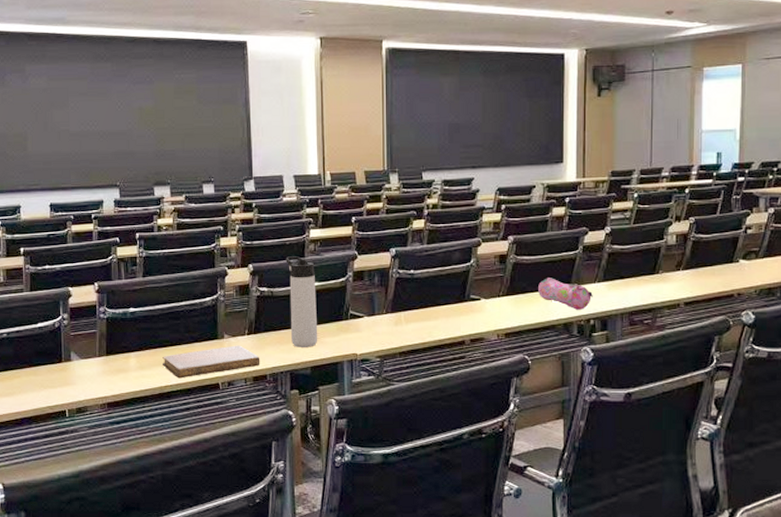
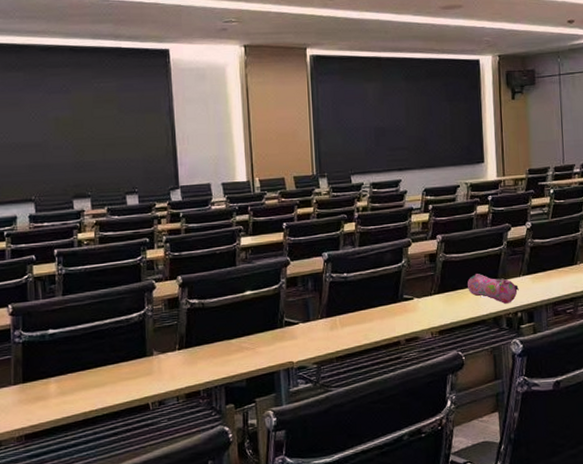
notebook: present [162,345,260,379] -> none [86,361,193,402]
thermos bottle: present [285,256,318,347] -> none [216,265,253,360]

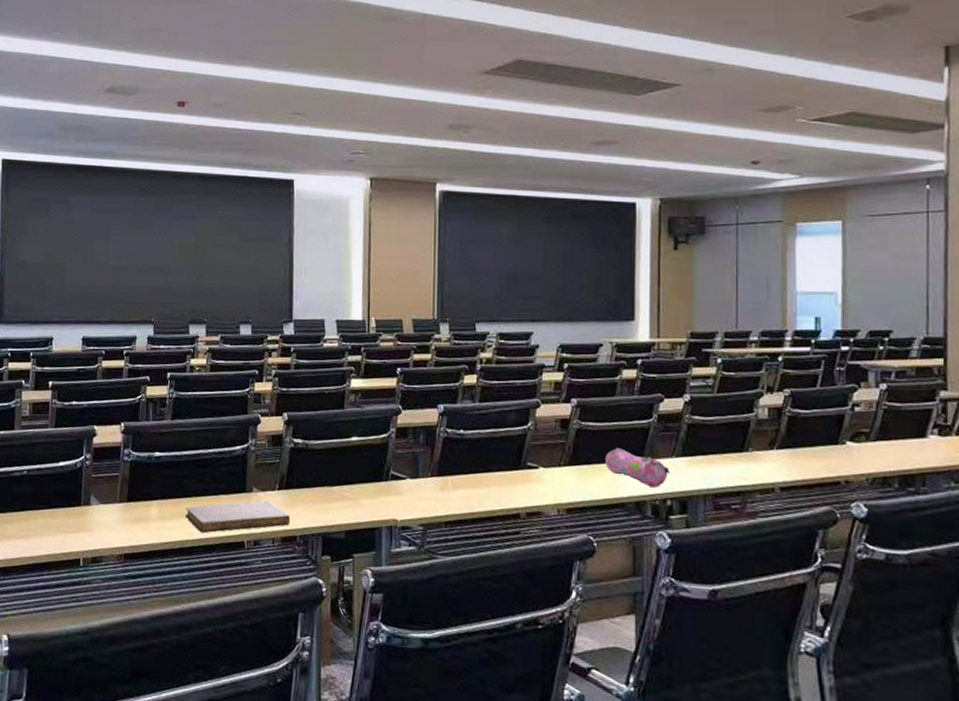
notebook: none [86,361,193,402] -> present [185,500,291,533]

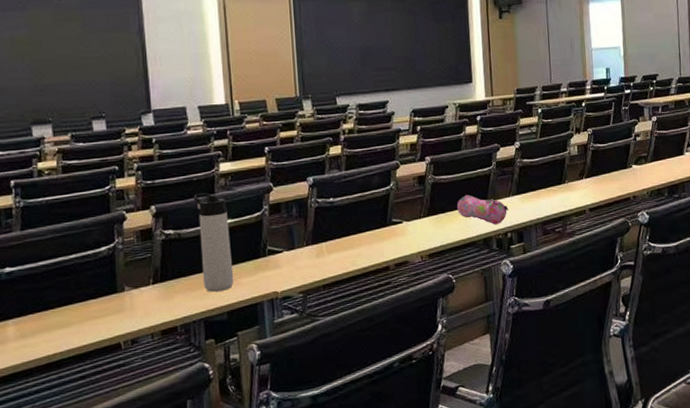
notebook: present [185,500,291,533] -> none [49,297,169,344]
thermos bottle: none [323,407,355,509] -> present [193,193,234,292]

